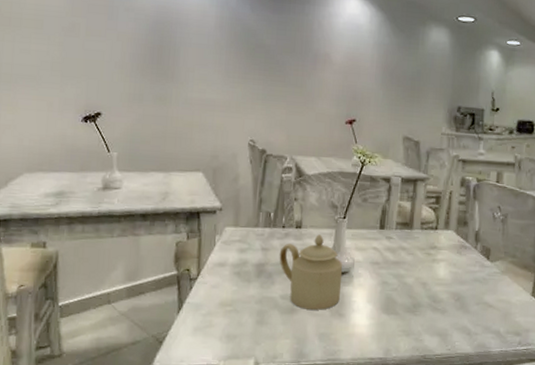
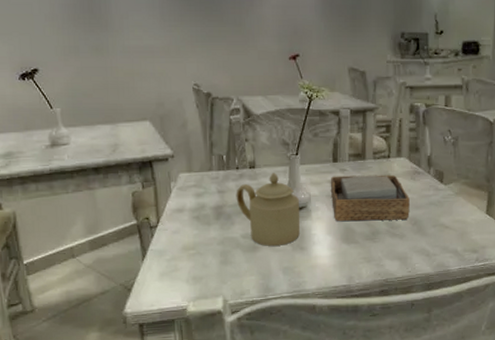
napkin holder: none [374,243,454,295] -> present [330,174,410,221]

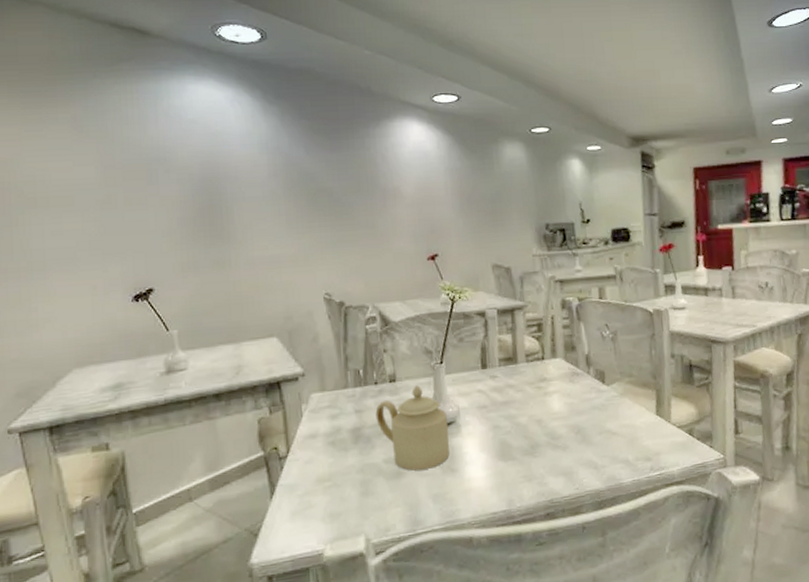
napkin holder: present [330,174,410,221] -> none [480,378,572,436]

